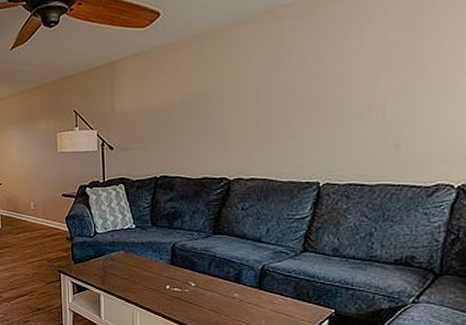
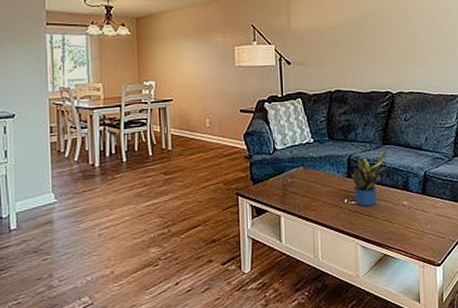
potted plant: none [176,239,217,294] -> present [352,150,387,206]

